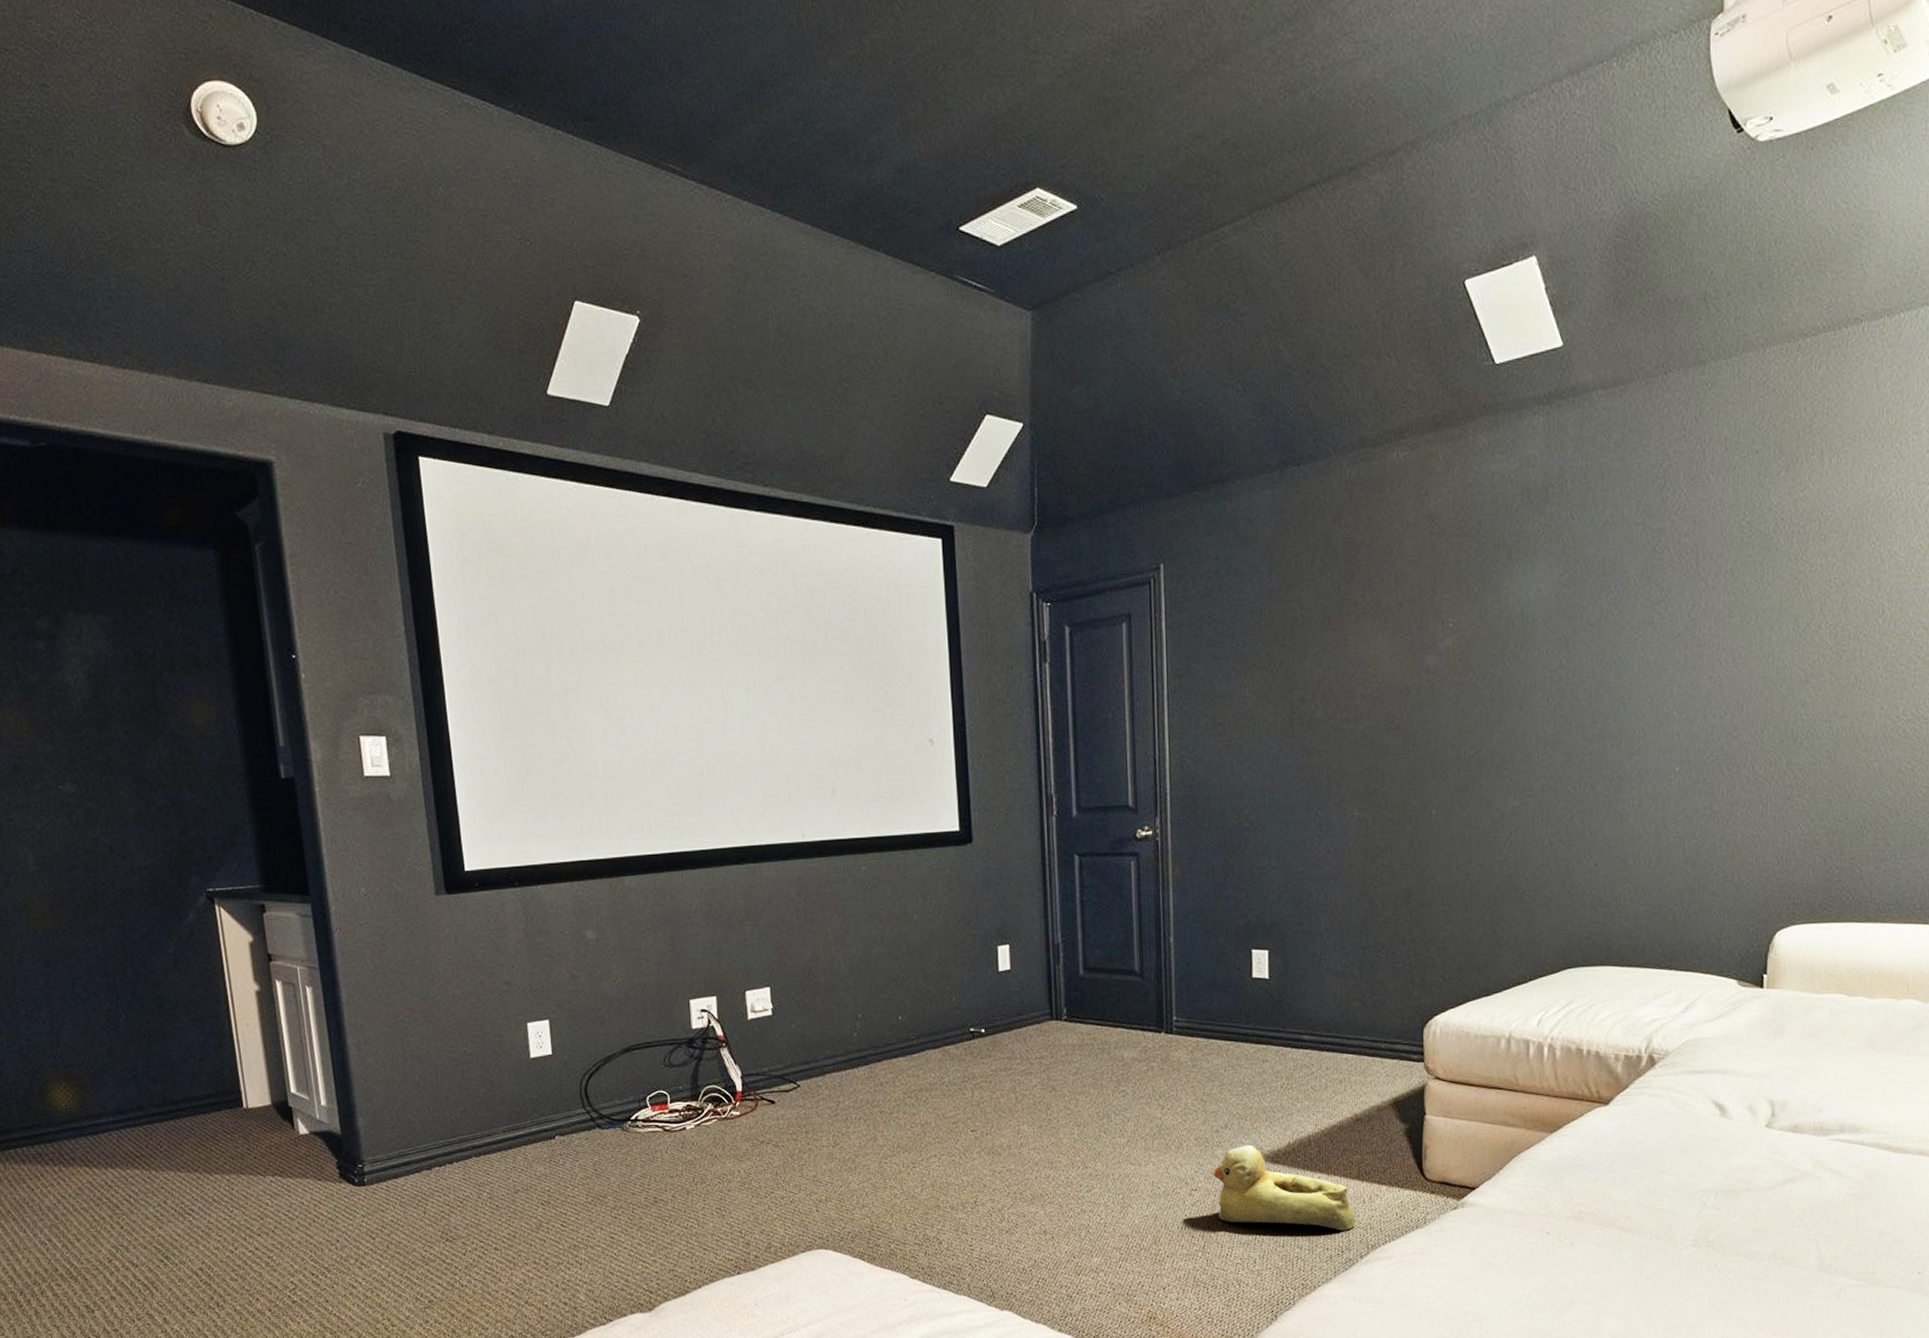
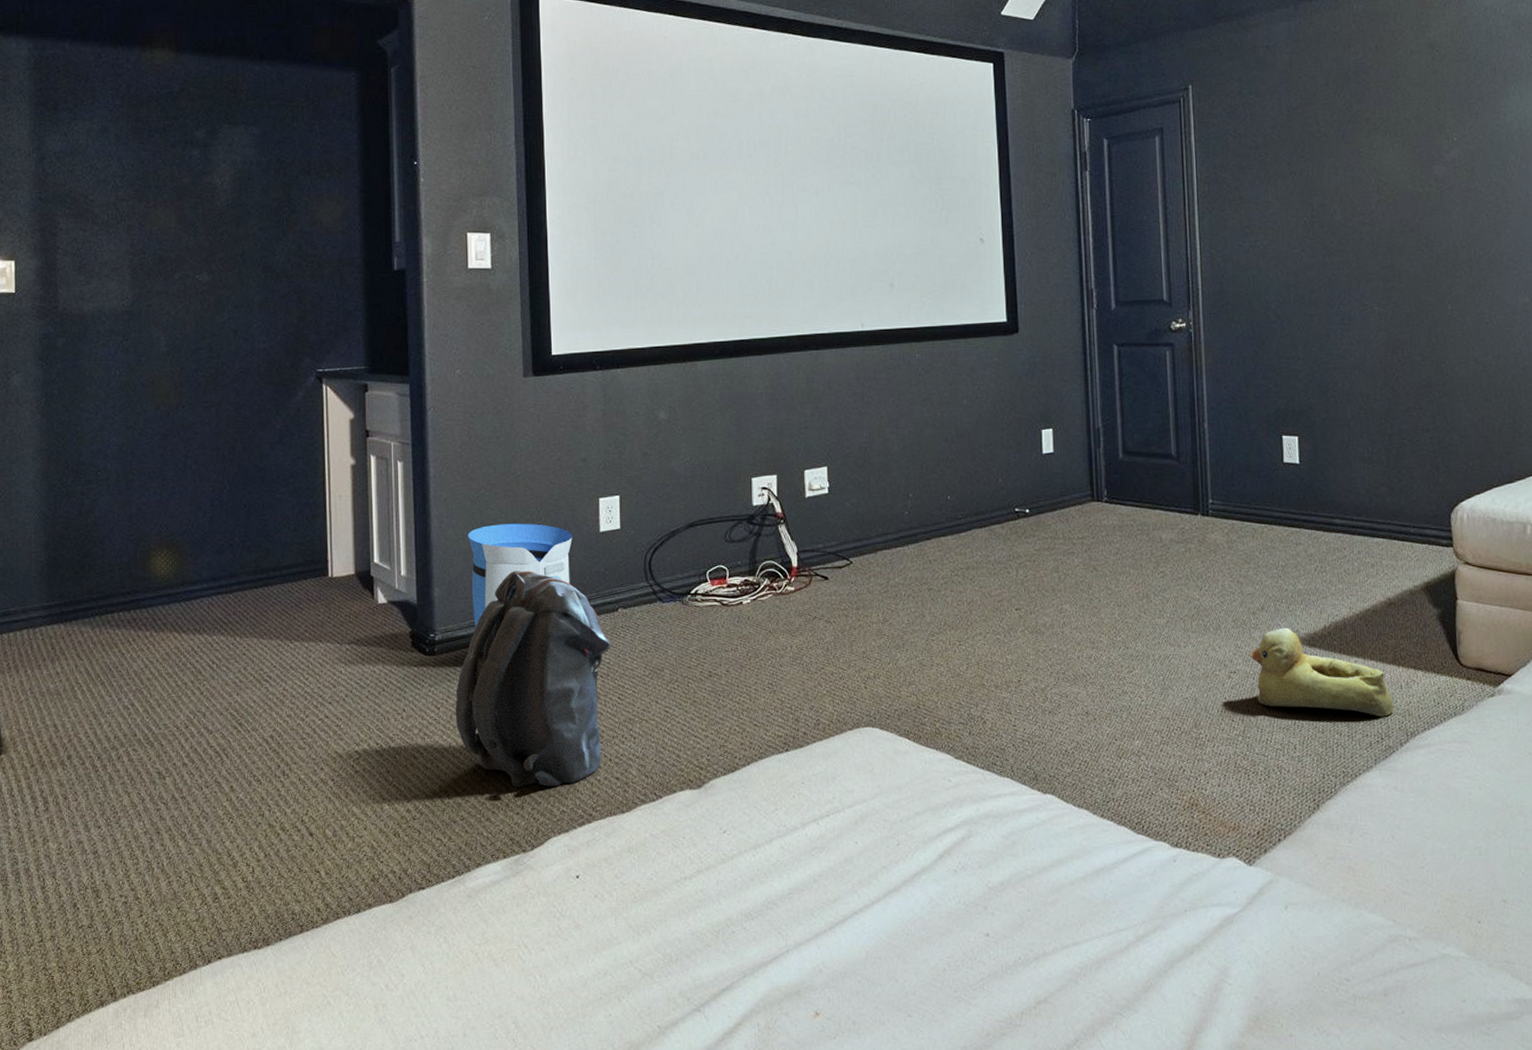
sun visor: none [389,1050,503,1157] -> present [468,523,573,627]
backpack: none [390,1098,550,1314] -> present [455,570,611,788]

